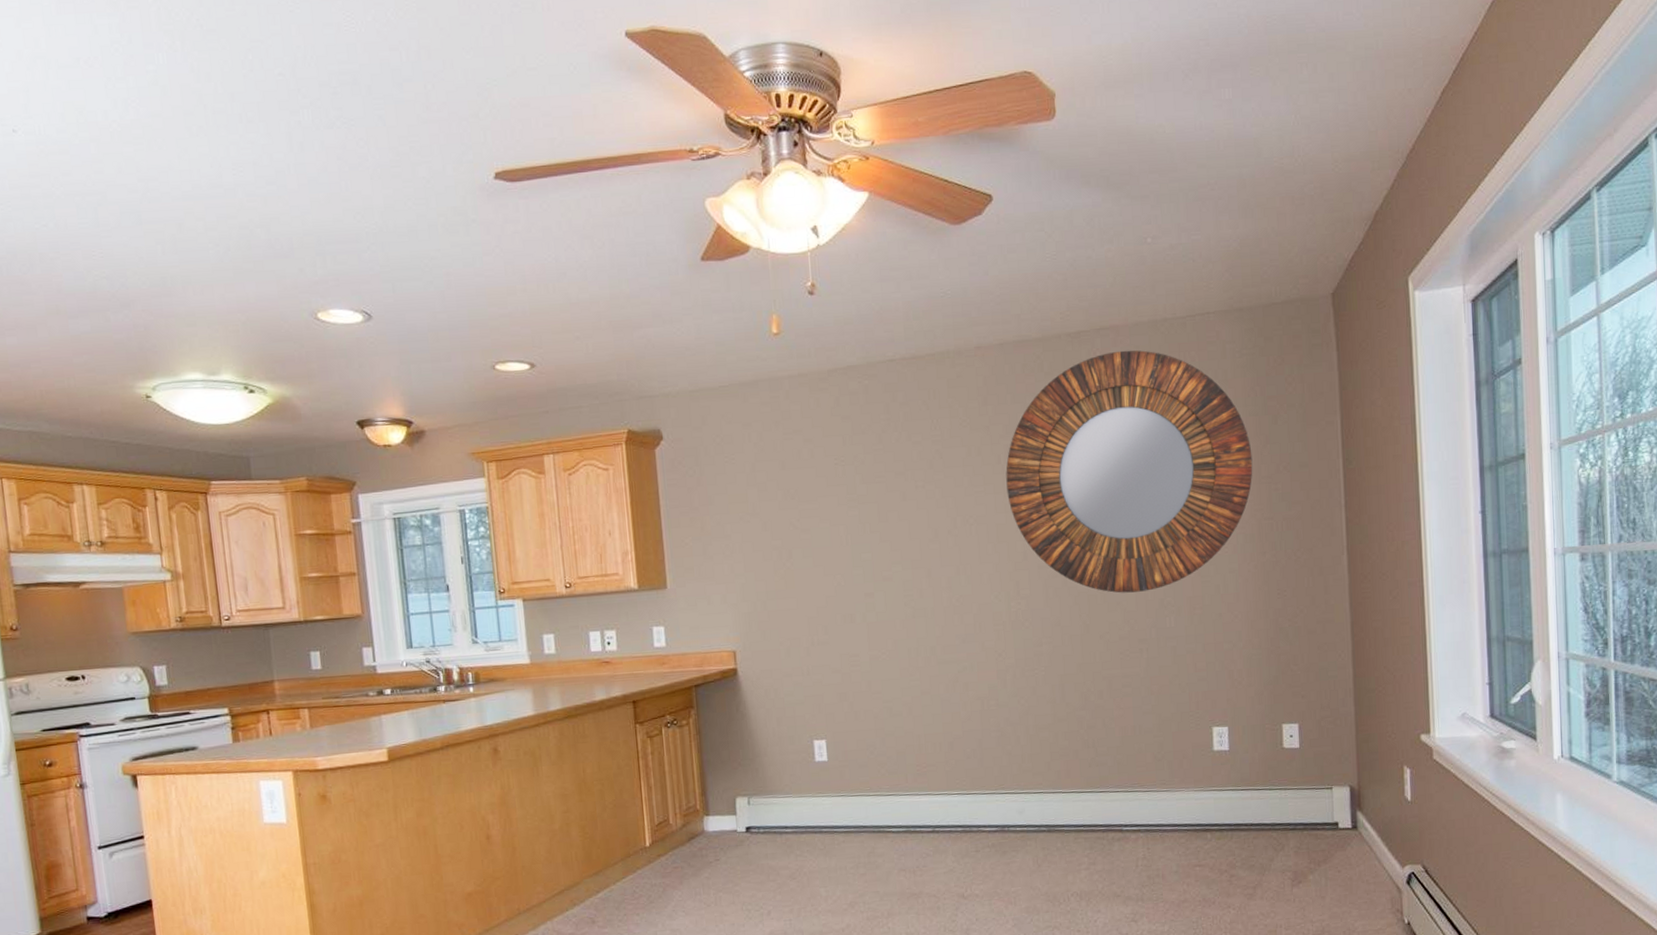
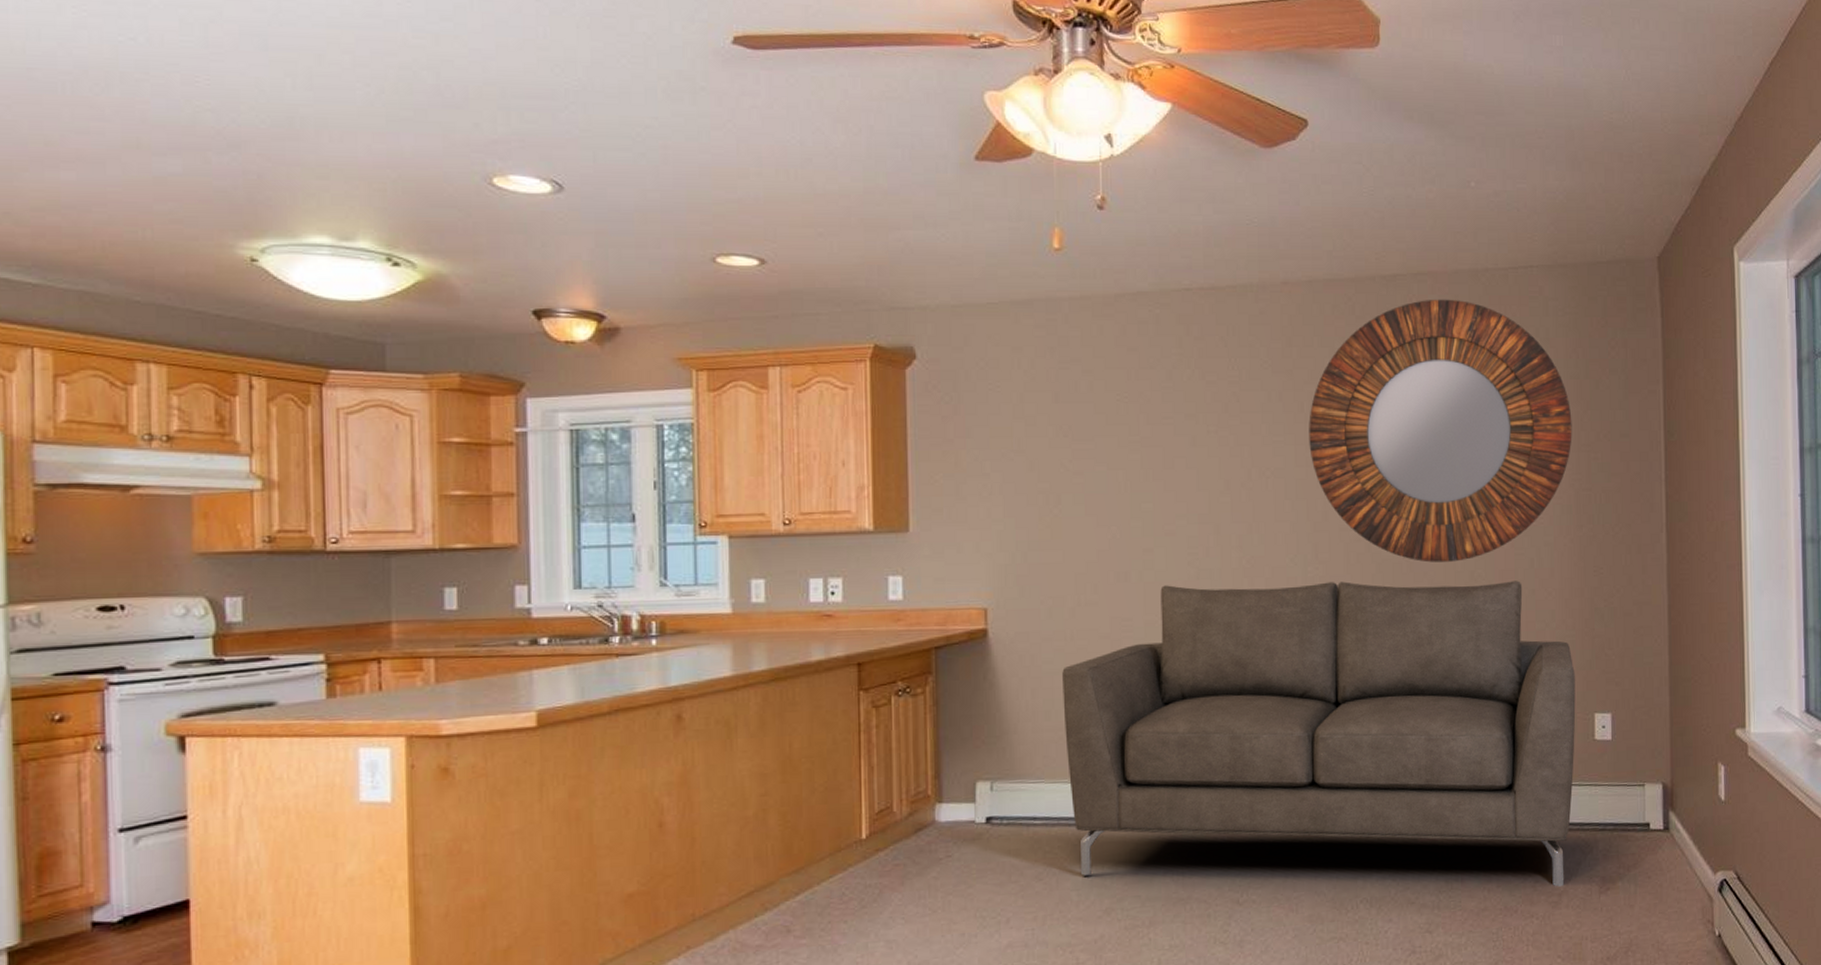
sofa: none [802,606,1265,881] -> present [1062,580,1576,887]

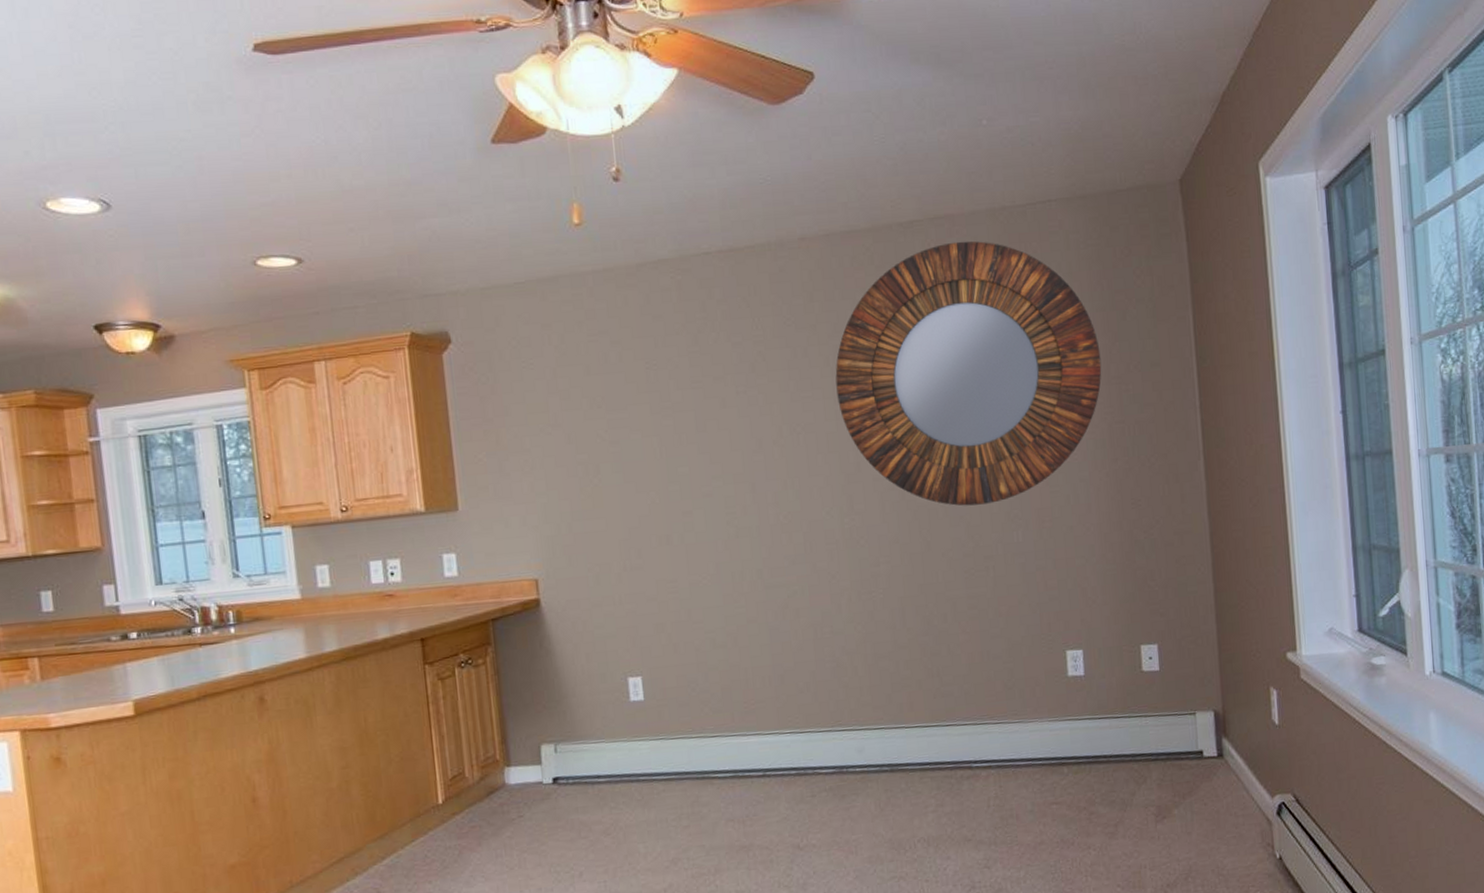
sofa: present [1062,580,1576,887] -> none [614,518,1123,829]

